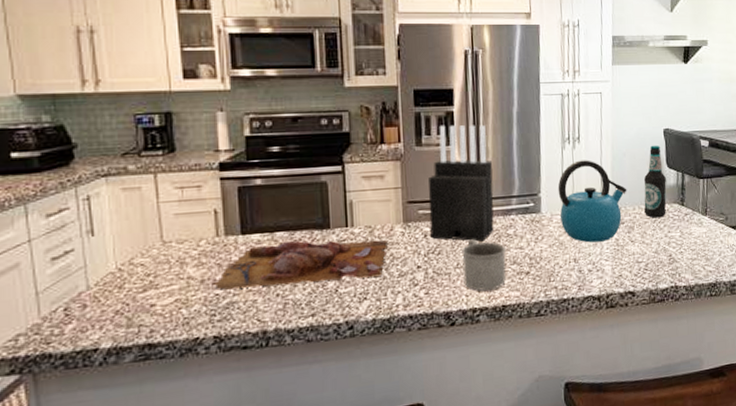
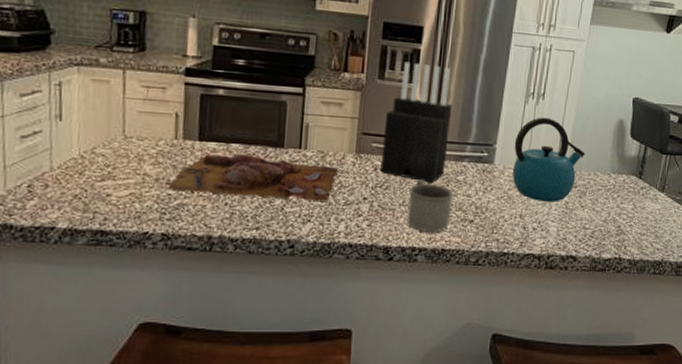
bottle: present [643,145,667,218] -> none [600,112,628,188]

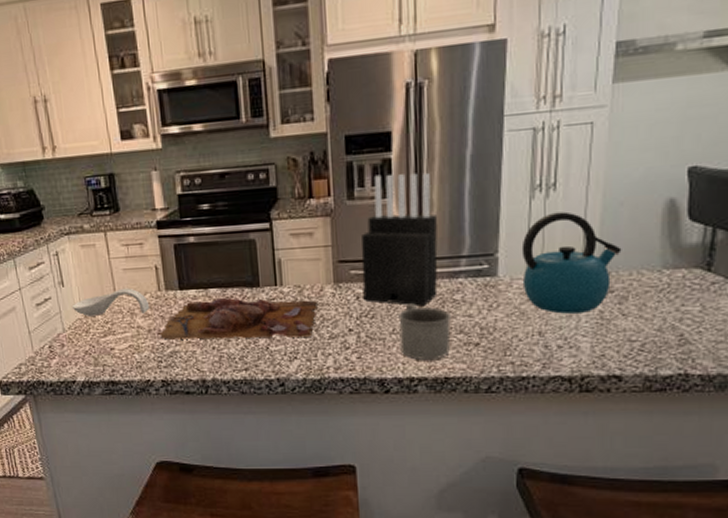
spoon rest: none [66,131,163,161] -> present [71,288,150,316]

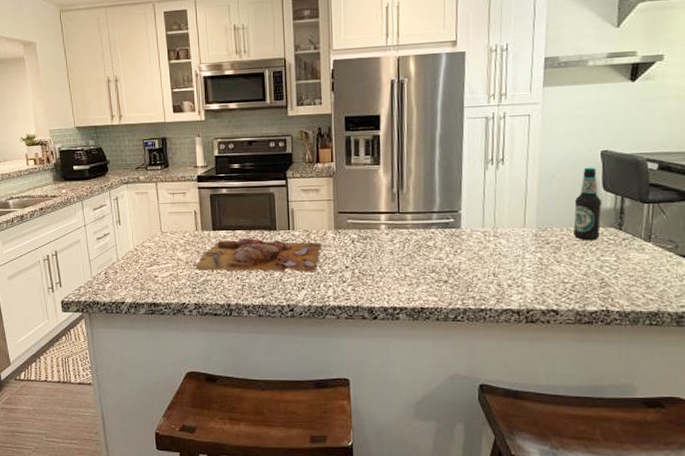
spoon rest: present [71,288,150,316] -> none [125,227,189,249]
knife block: present [361,172,438,307] -> none [356,146,415,250]
mug: present [398,303,452,360] -> none [385,248,426,293]
kettle: present [521,211,622,314] -> none [479,180,555,259]
bottle: none [646,189,685,287] -> present [573,167,602,241]

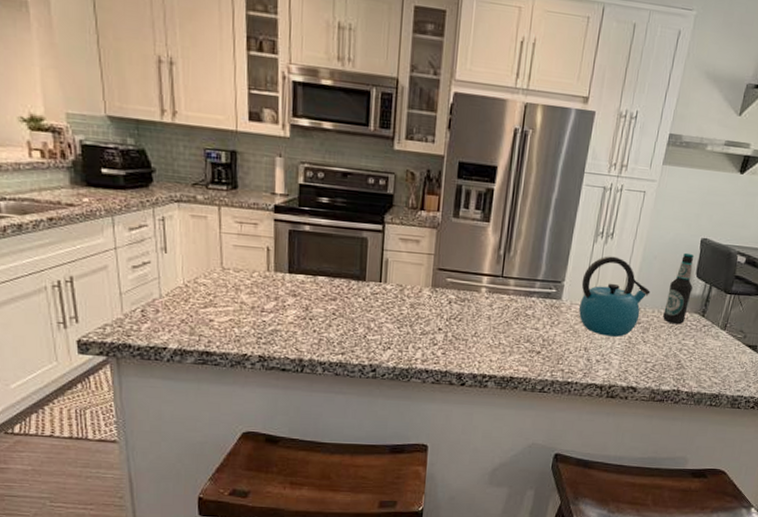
cutting board: present [194,238,321,272] -> none [262,285,415,331]
kettle: none [479,180,555,259] -> present [578,256,651,337]

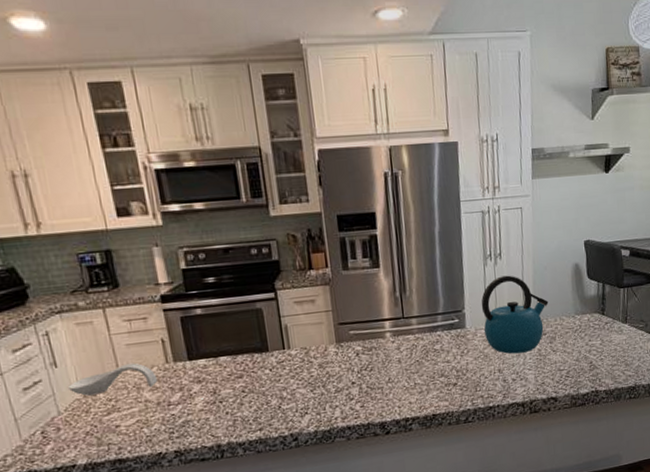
spoon rest: none [172,263,257,291] -> present [67,362,158,396]
bottle: present [663,252,695,325] -> none [564,257,587,328]

